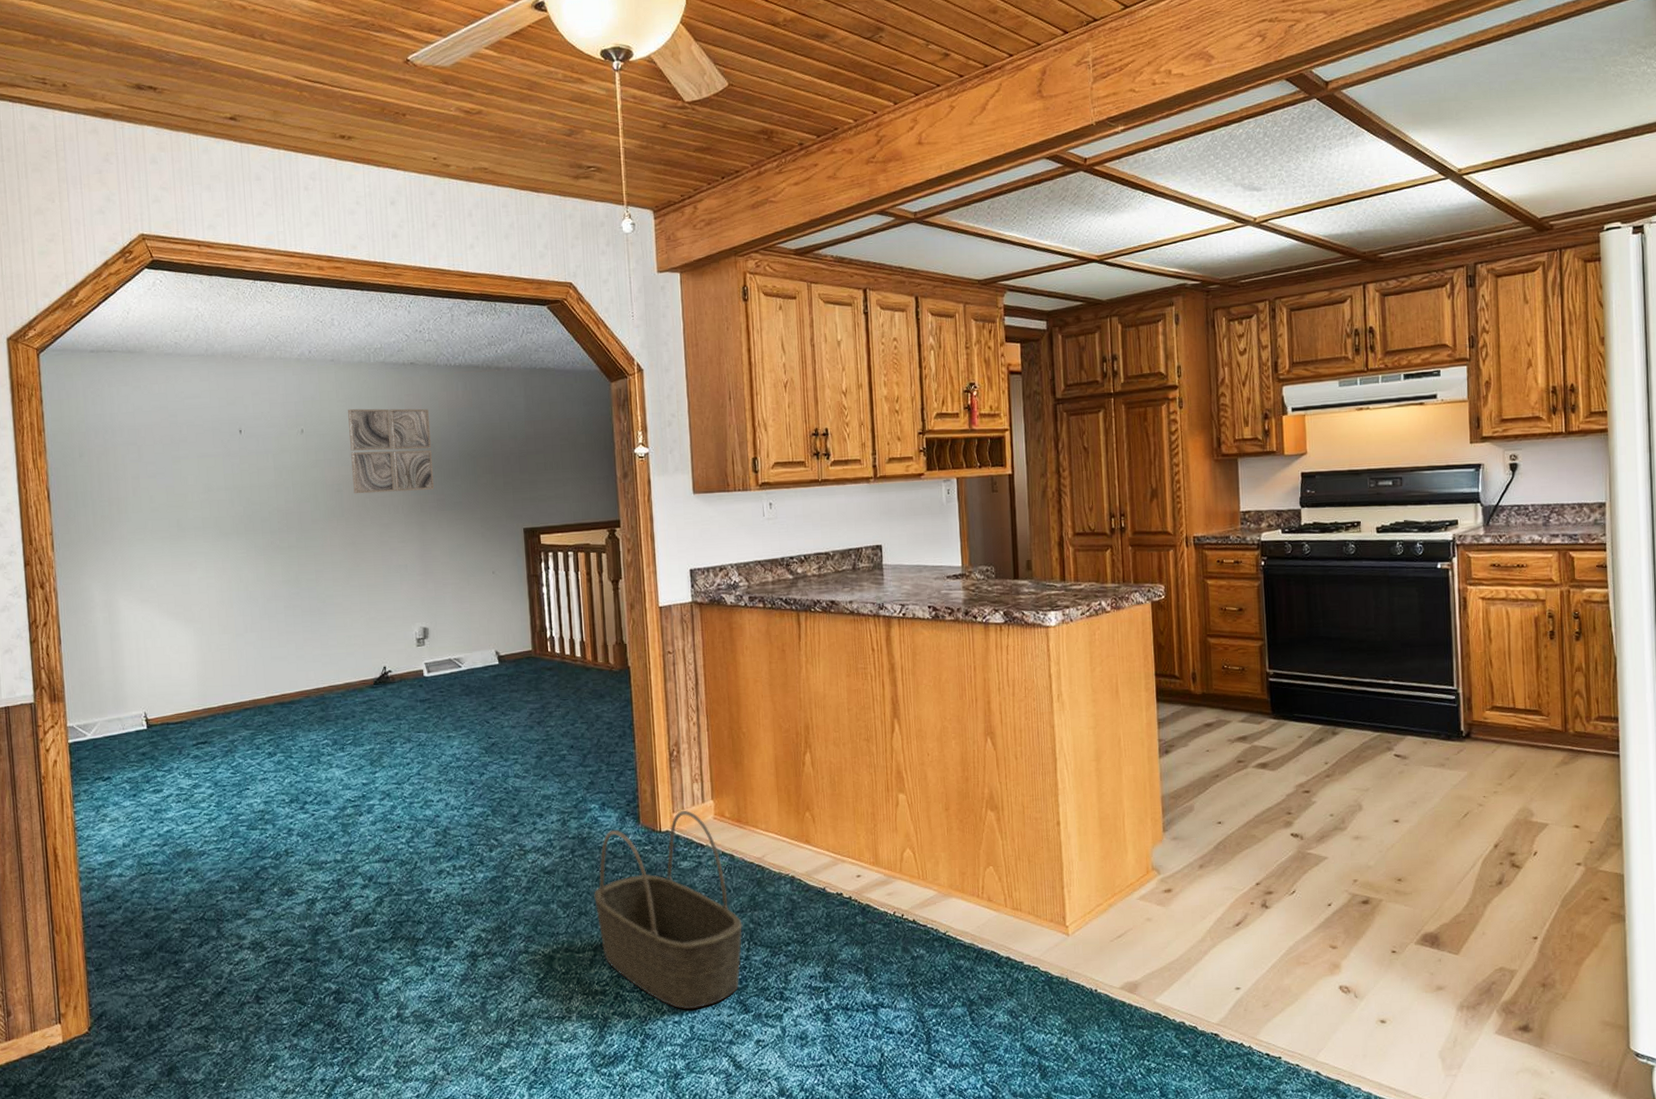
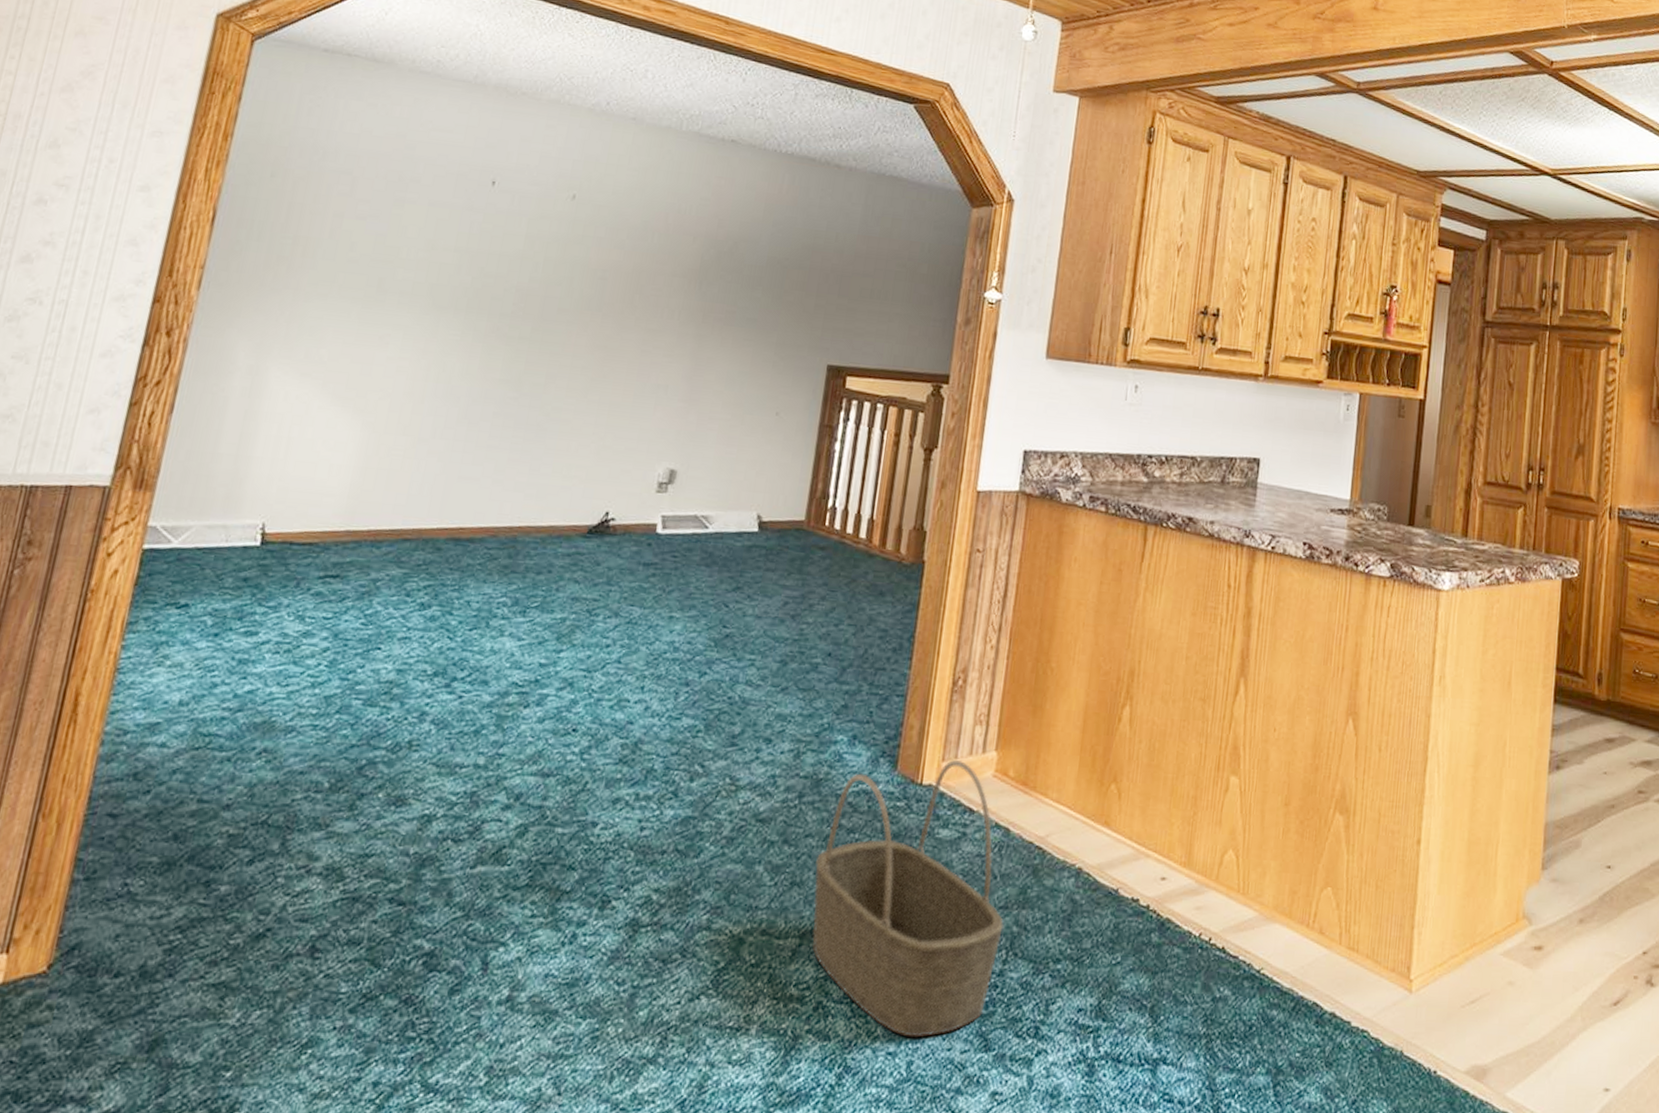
wall art: present [348,408,435,494] -> none [621,180,741,298]

